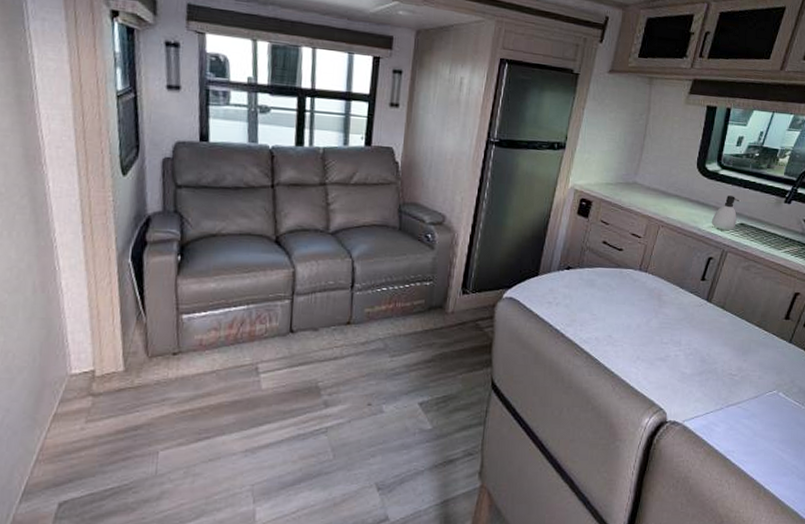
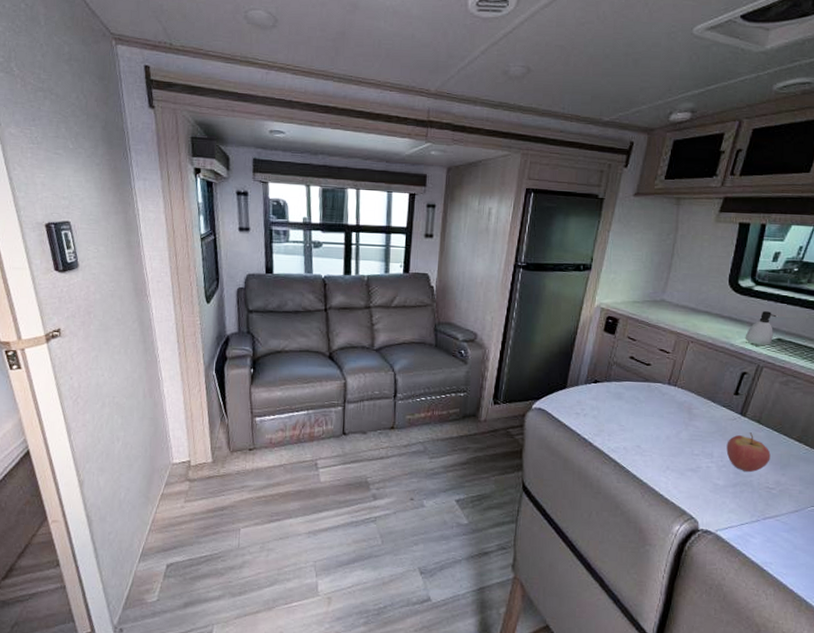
fruit: none [693,319,734,359] -> present [726,432,771,472]

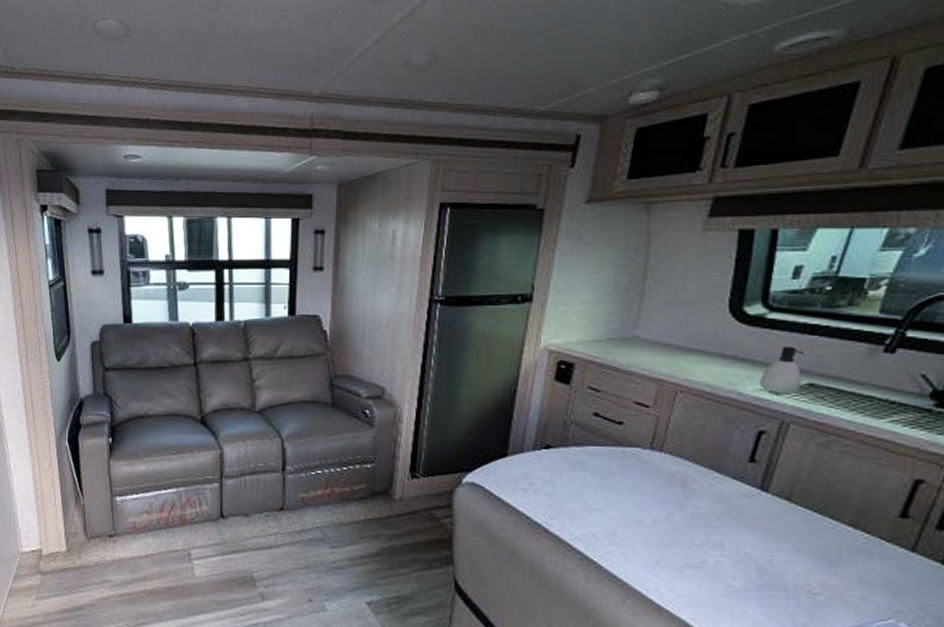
fruit: present [726,432,771,472] -> none [742,514,811,569]

